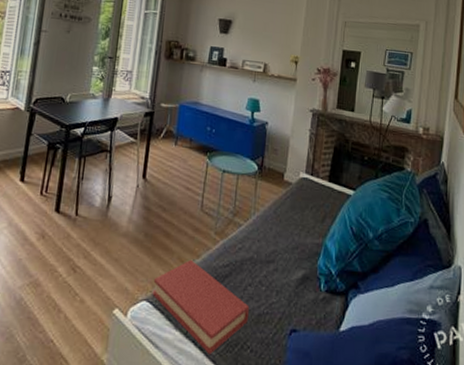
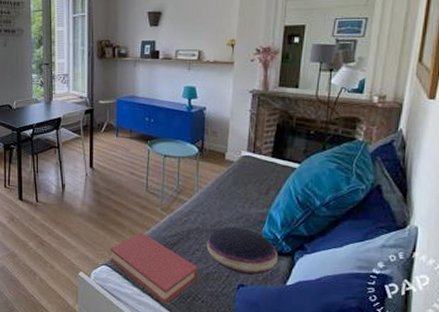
cushion: none [260,257,333,318] -> present [207,227,279,275]

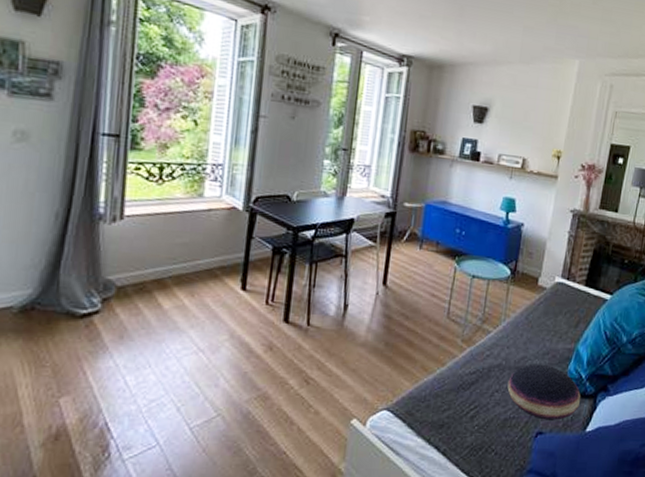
hardback book: present [110,232,199,304] -> none [393,367,496,458]

